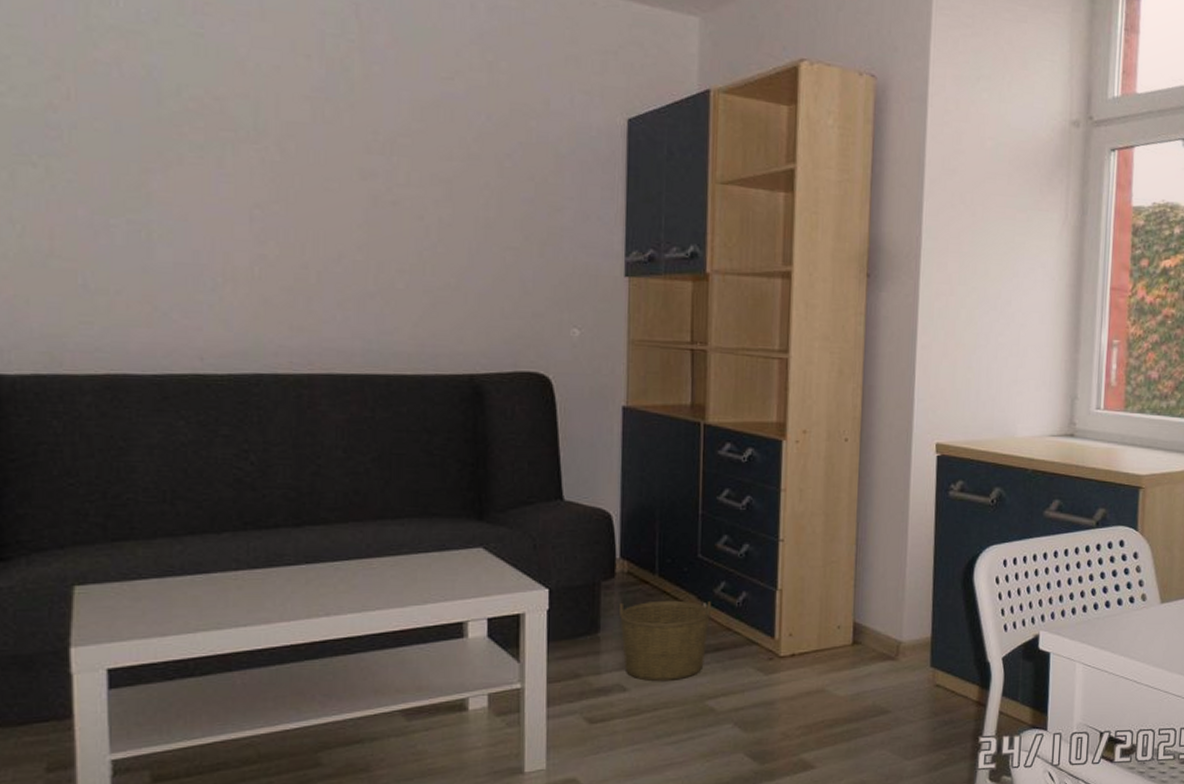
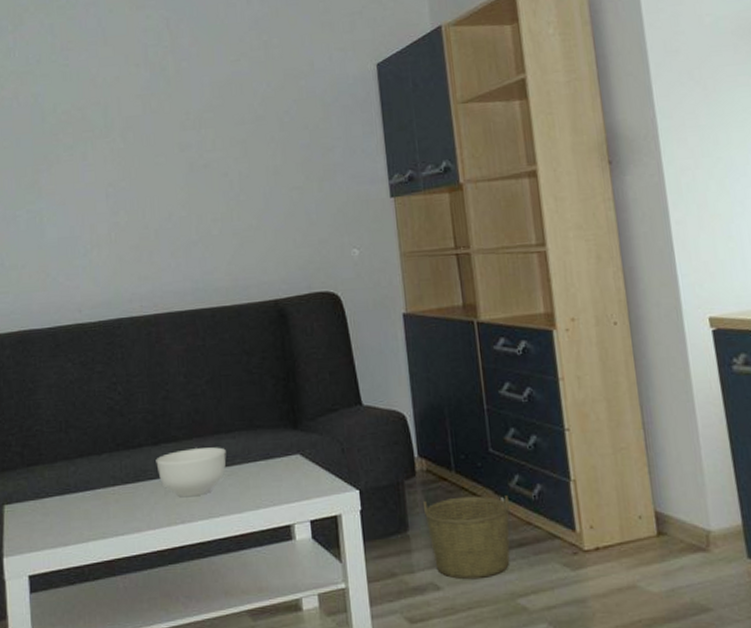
bowl: none [296,534,391,587] -> present [156,447,227,498]

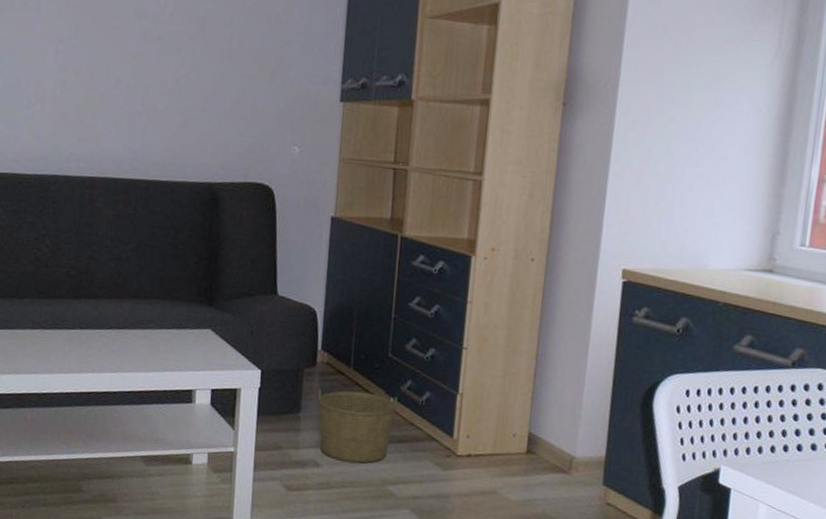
bowl: present [156,447,227,498] -> none [74,307,142,351]

